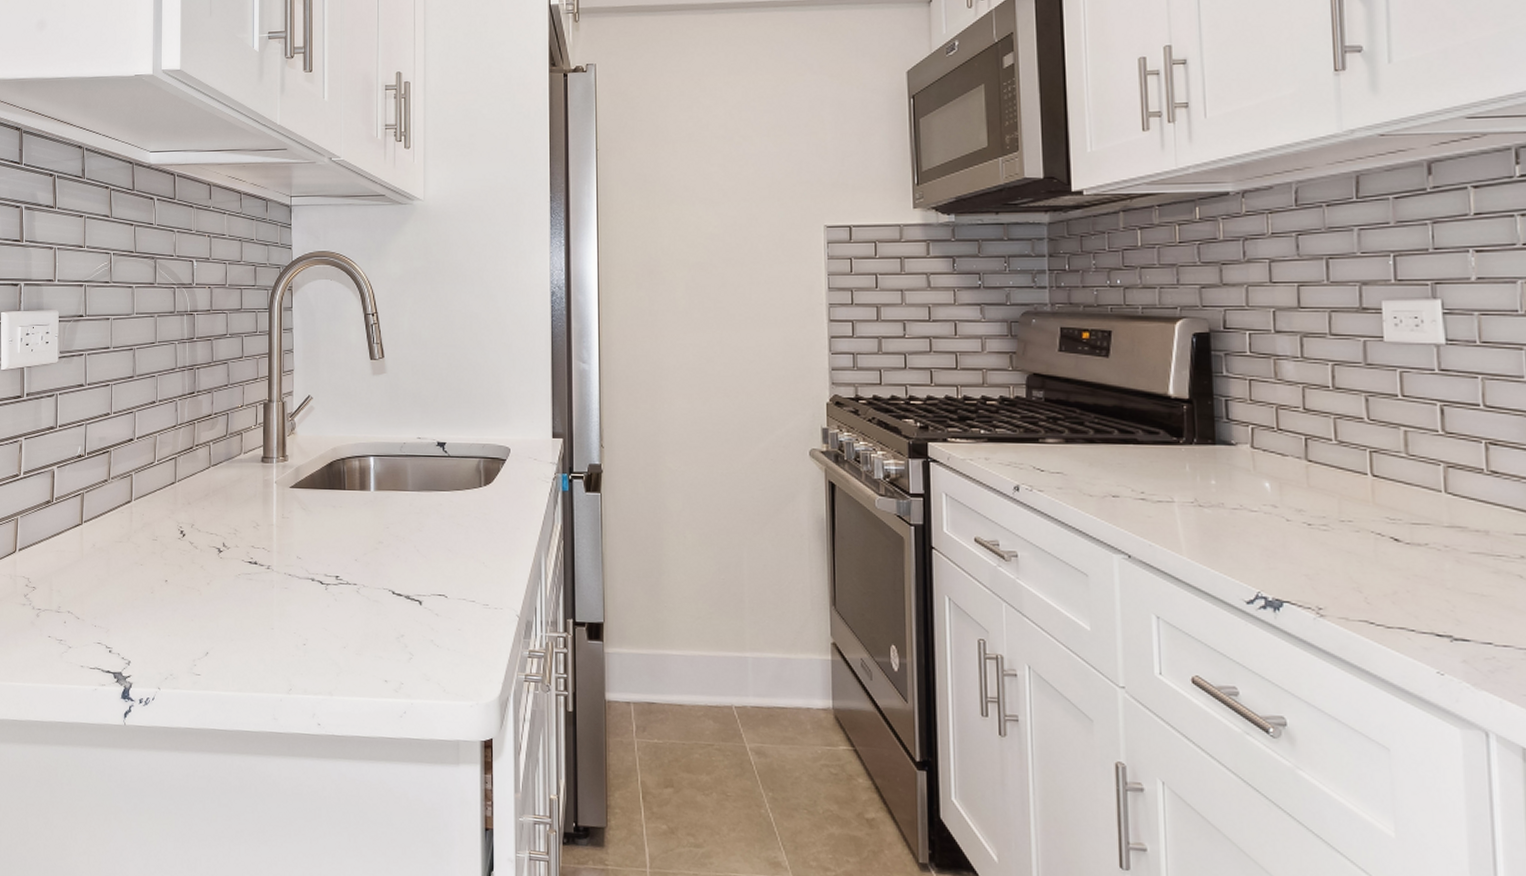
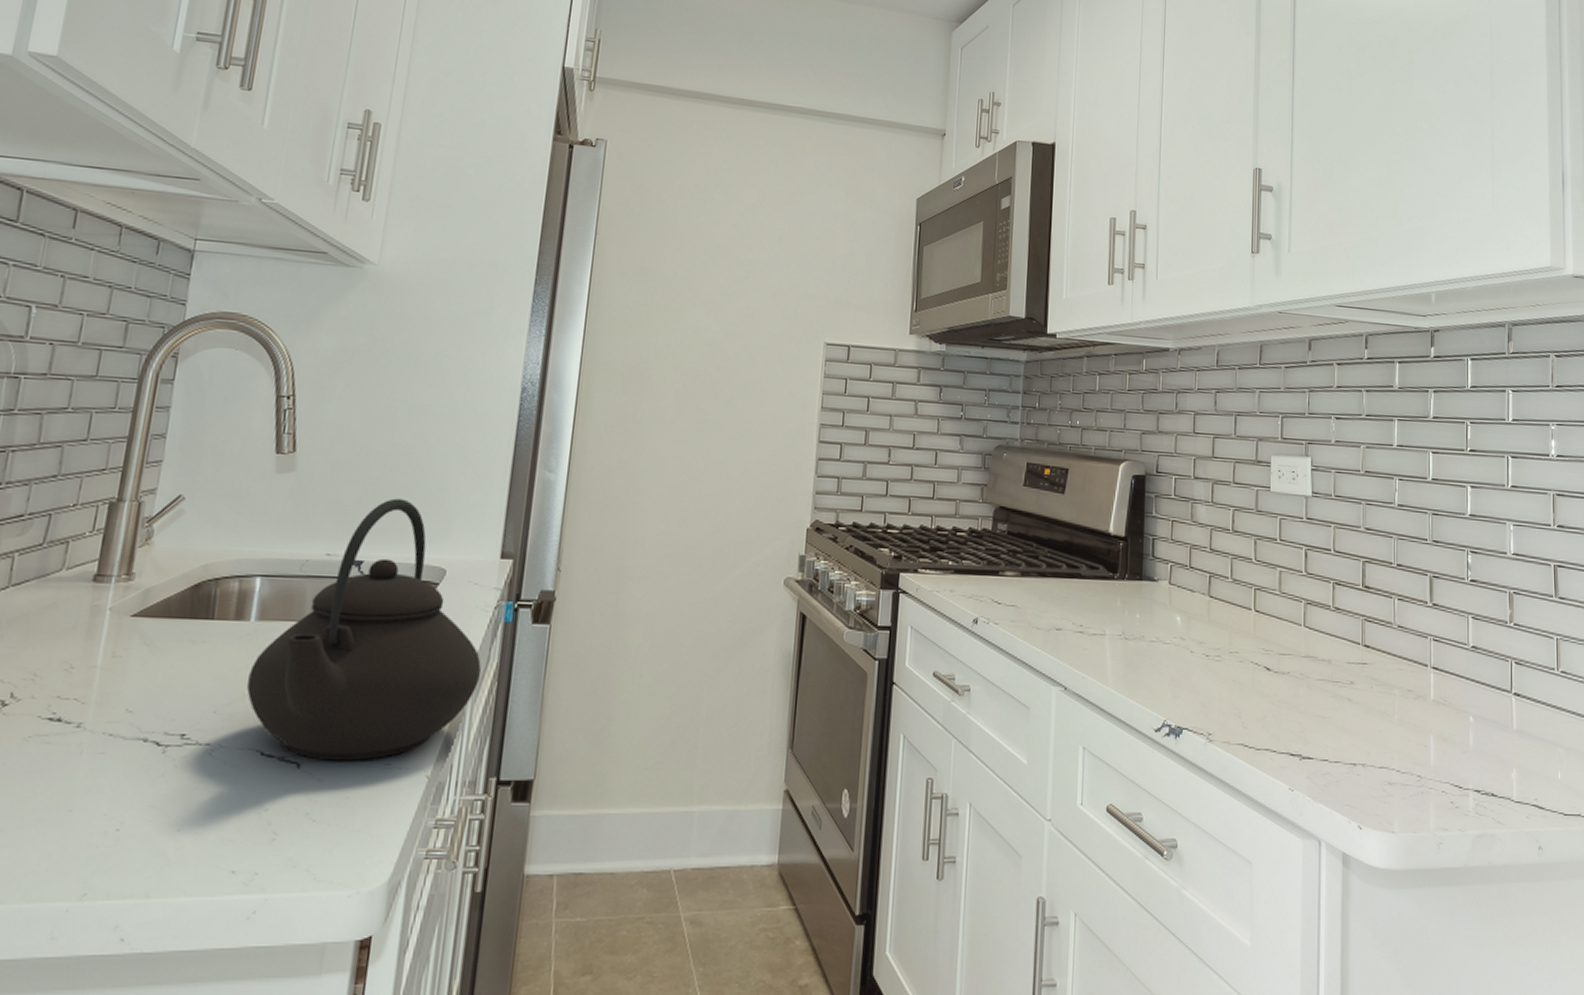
teapot: none [376,391,549,601] -> present [247,498,482,761]

